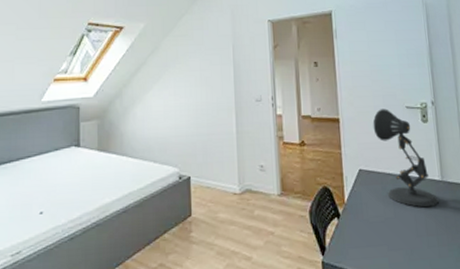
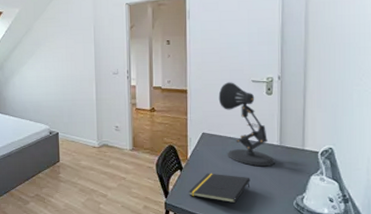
notepad: none [348,219,416,256] -> present [188,173,251,204]

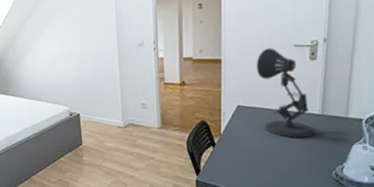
notepad: present [188,173,251,204] -> none [221,147,288,177]

